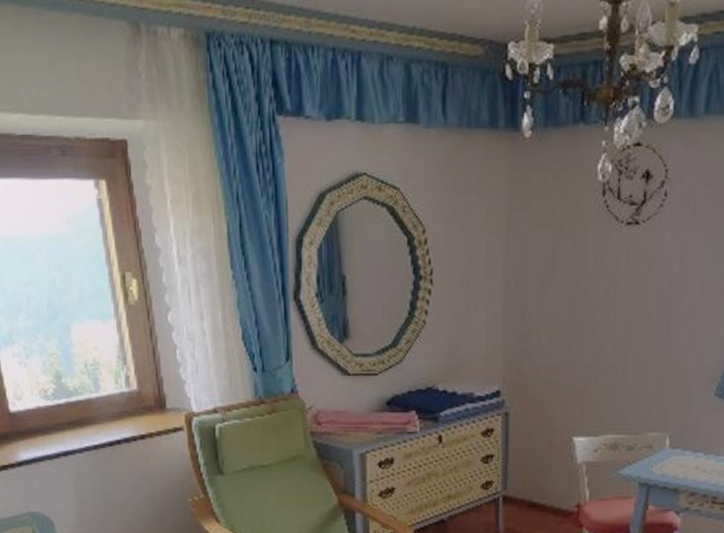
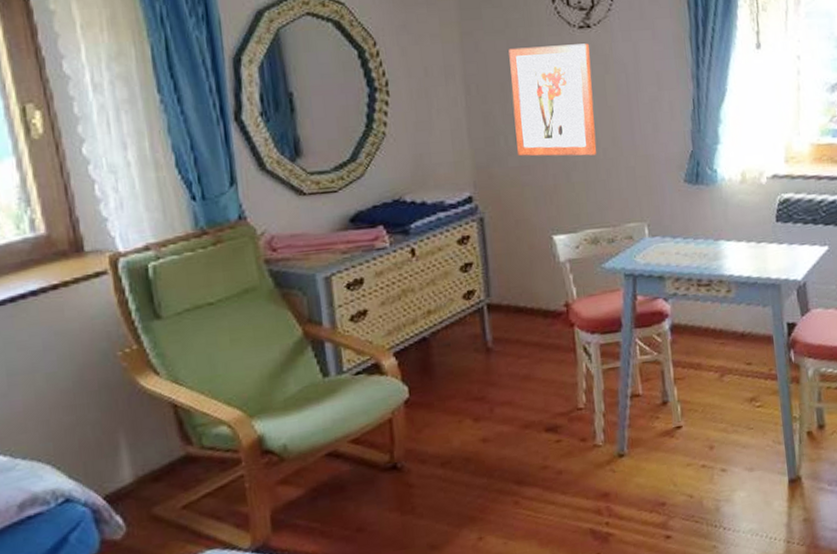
wall art: none [549,241,635,360] -> present [508,43,597,156]

